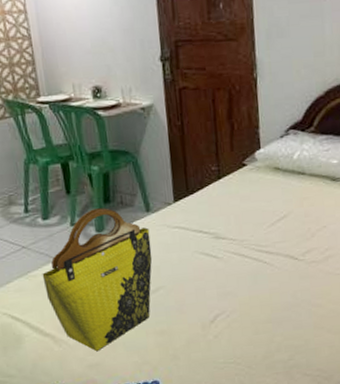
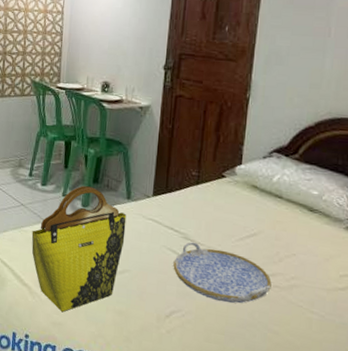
serving tray: none [208,239,308,292] -> present [173,242,272,304]

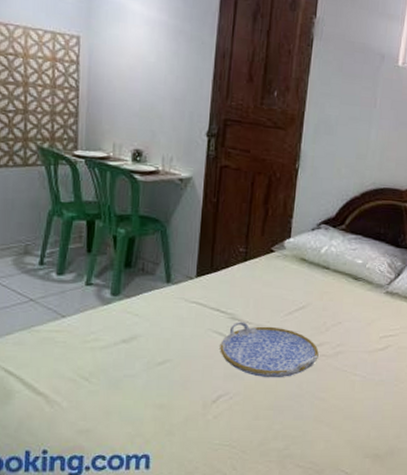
tote bag: present [31,185,127,312] -> none [46,271,166,416]

